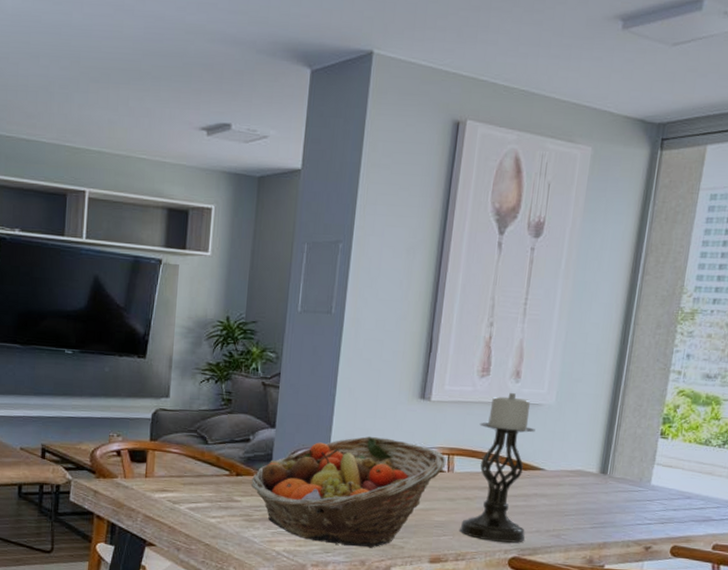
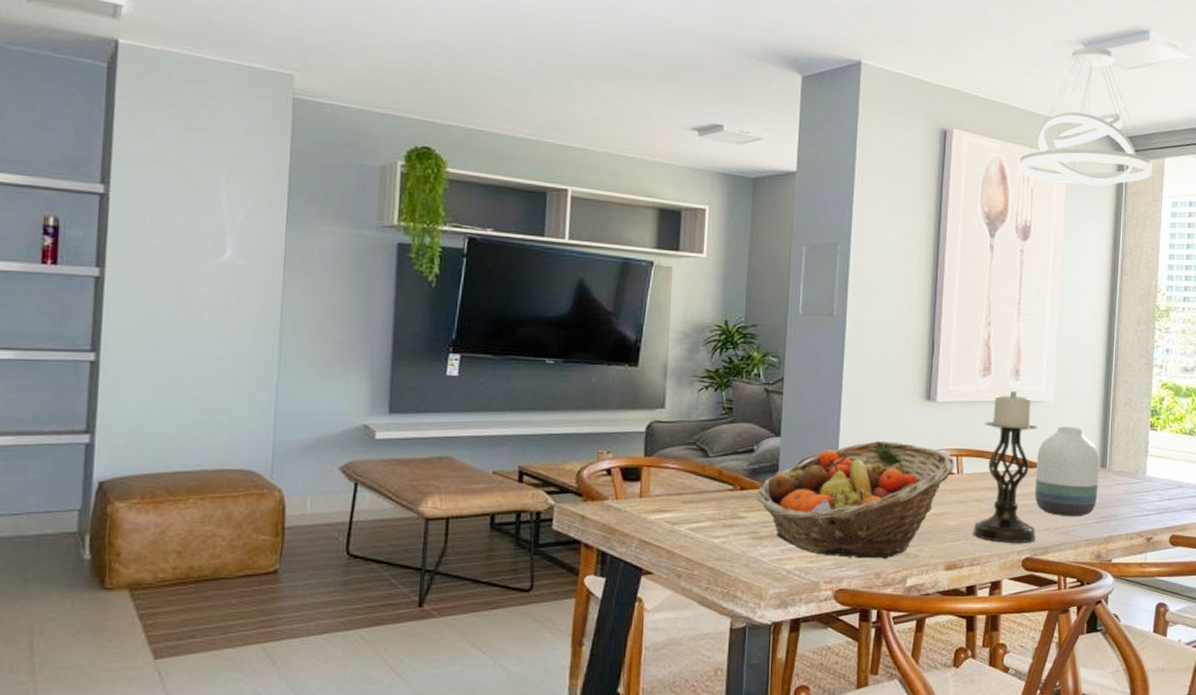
vase: none [527,430,601,522] -> present [1034,426,1100,517]
pendant light: none [536,22,692,178] -> present [1019,47,1153,186]

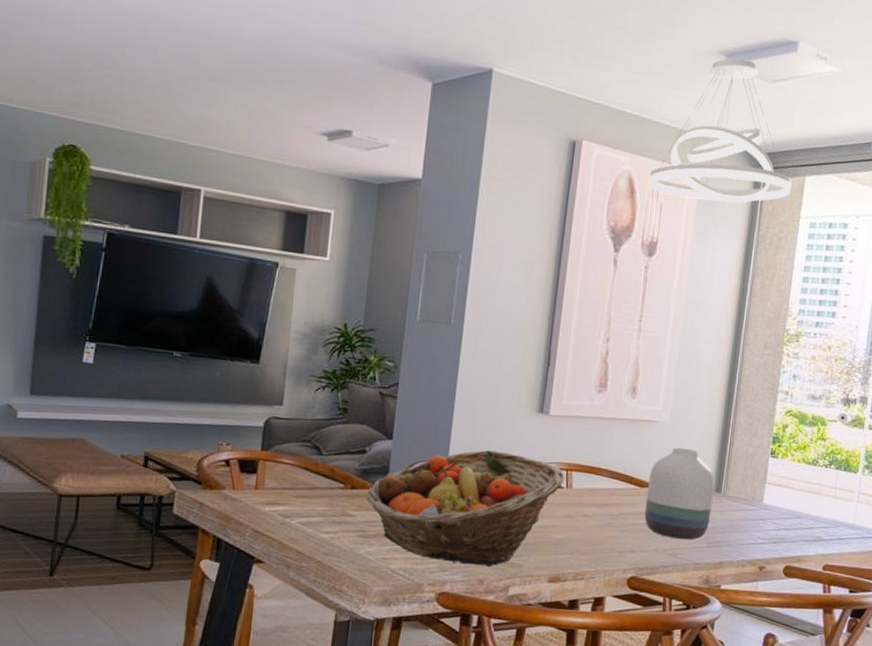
candle holder: present [973,391,1037,543] -> none [578,409,652,562]

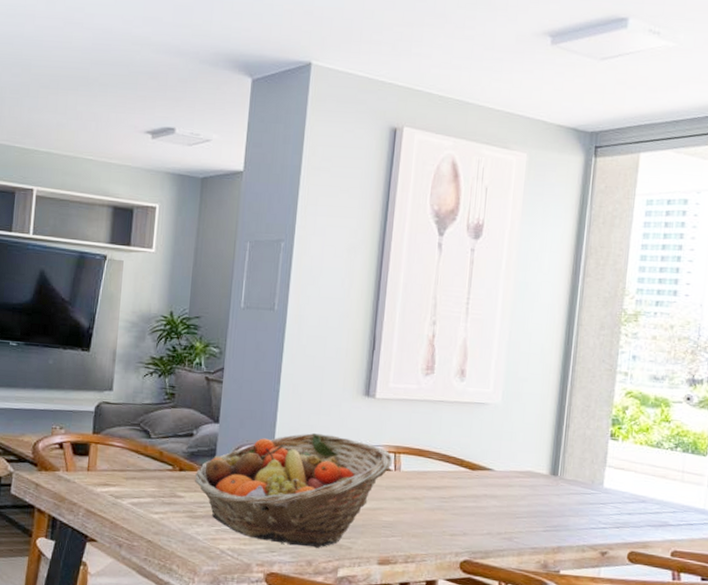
vase: present [644,447,715,540] -> none [476,430,551,524]
pendant light: present [648,58,792,204] -> none [472,38,625,184]

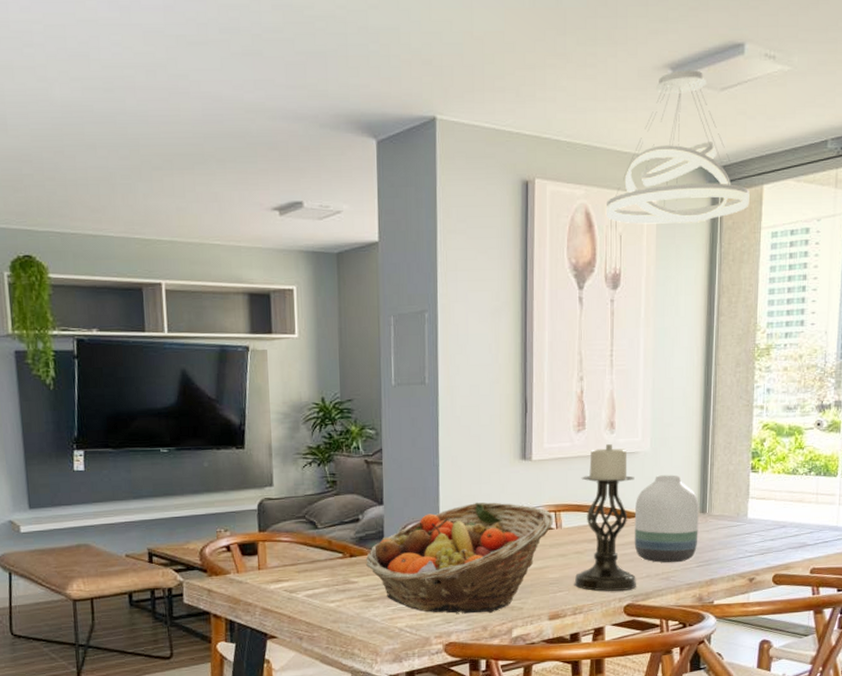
candle holder: none [408,392,482,546] -> present [574,444,636,591]
pendant light: none [472,38,625,184] -> present [606,70,750,224]
vase: none [476,430,551,524] -> present [634,474,699,563]

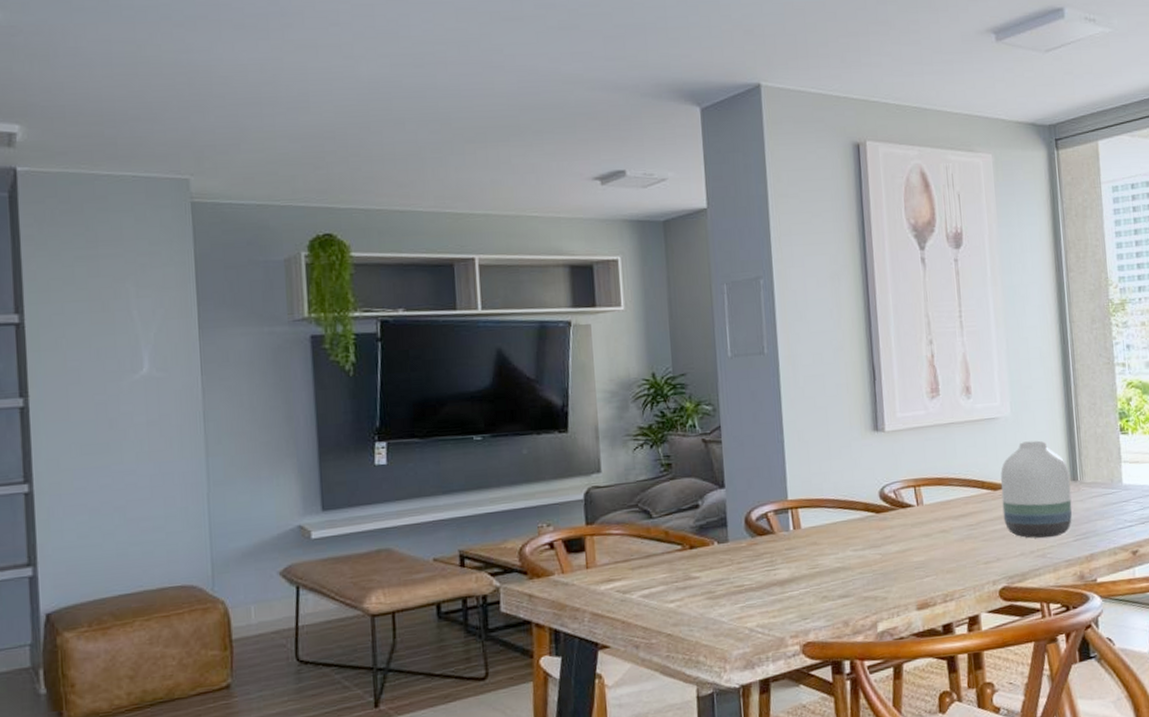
fruit basket: present [365,502,554,614] -> none [707,479,914,609]
candle holder: present [574,444,636,591] -> none [939,410,1010,574]
pendant light: present [606,70,750,224] -> none [941,33,1086,183]

